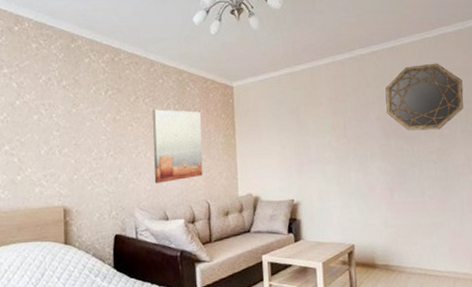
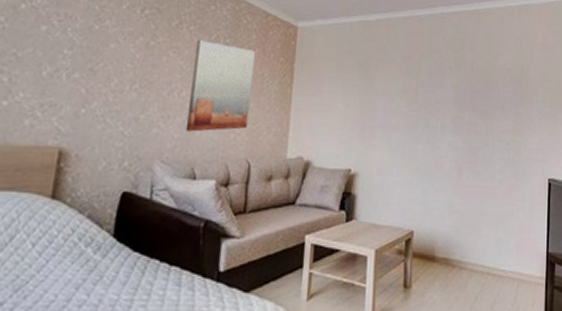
home mirror: present [385,63,464,131] -> none [462,33,542,107]

